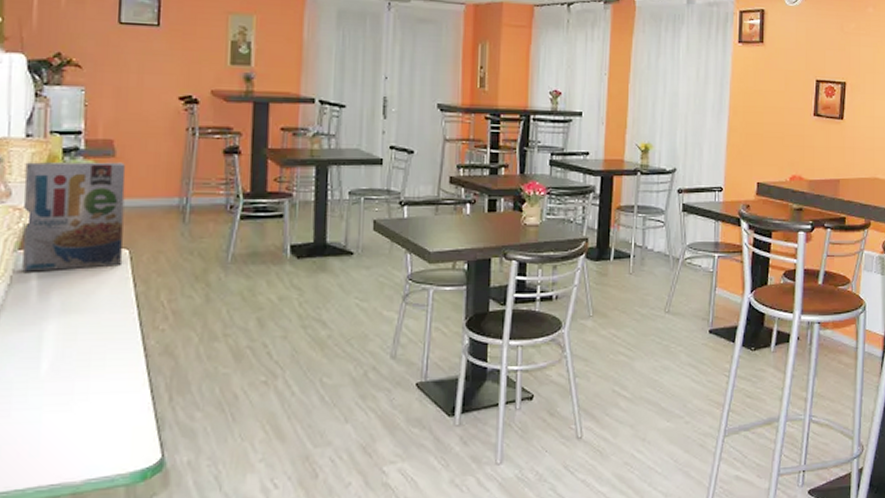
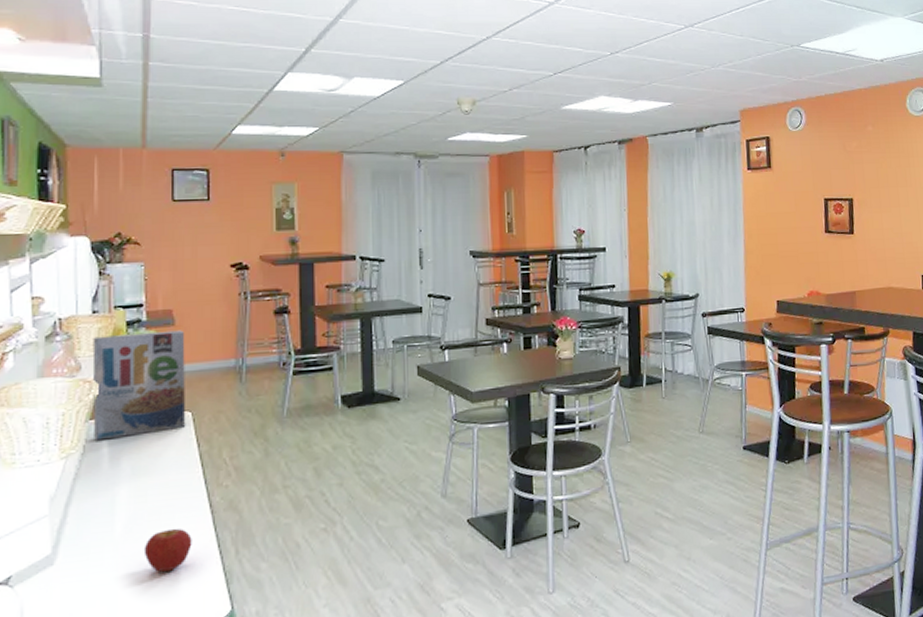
apple: none [70,369,124,413] -> present [143,528,192,572]

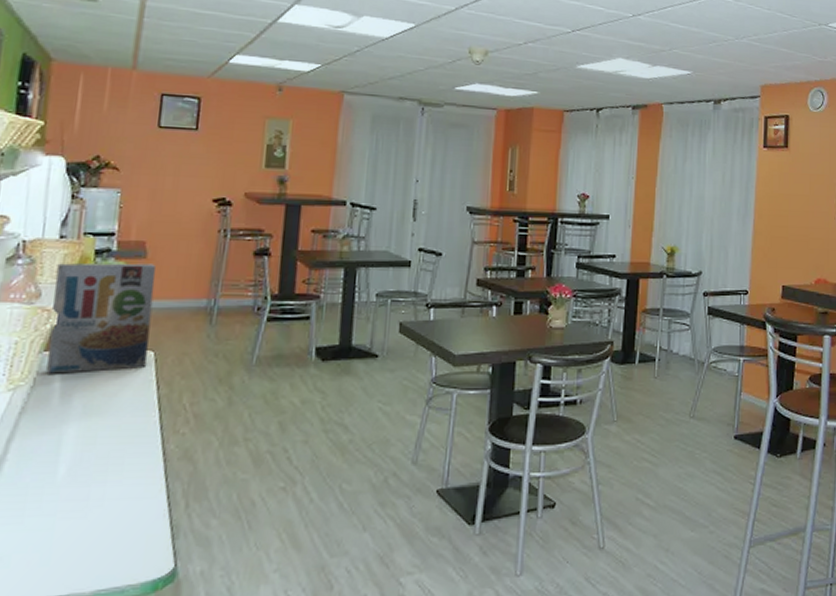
apple: present [143,528,192,572] -> none [86,474,141,520]

